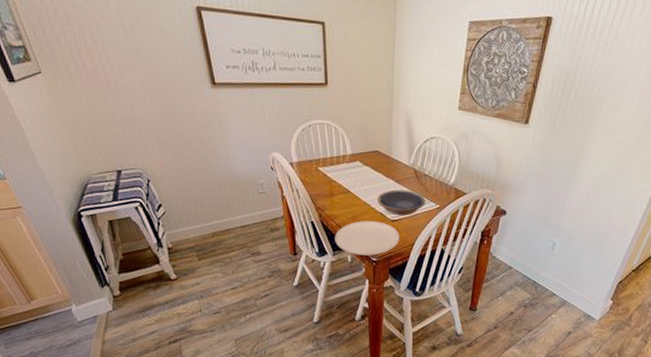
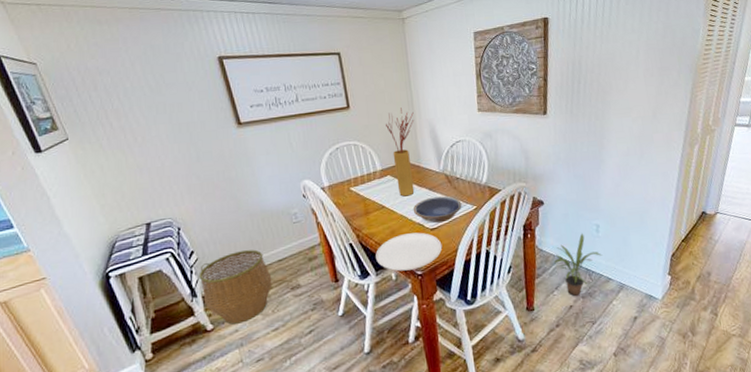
basket: none [165,211,234,278] -> present [199,249,272,325]
vase: none [362,93,392,185] -> present [386,107,415,197]
potted plant: none [505,247,553,304] -> present [554,233,603,296]

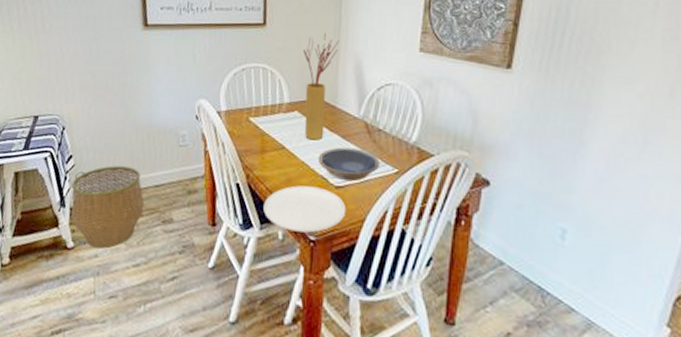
potted plant: present [554,233,603,296] -> none [493,235,566,321]

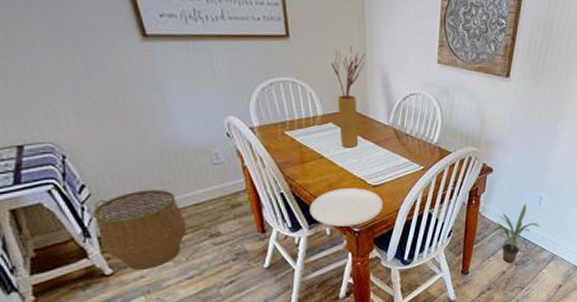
bowl: present [317,147,380,182] -> none [355,152,409,181]
potted plant: none [493,235,566,321] -> present [495,204,541,263]

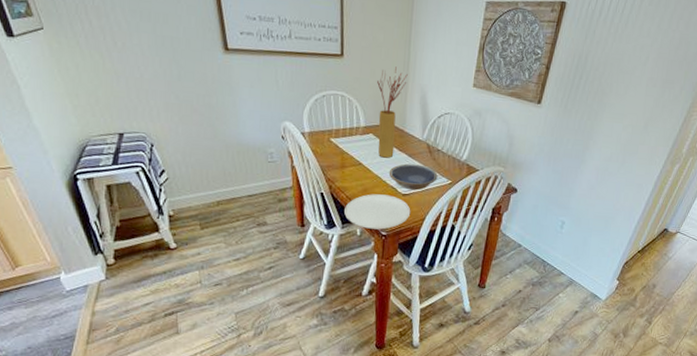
basket: present [92,190,187,270] -> none [167,179,240,248]
bowl: none [355,152,409,181] -> present [388,163,438,191]
potted plant: present [495,204,541,263] -> none [514,226,561,282]

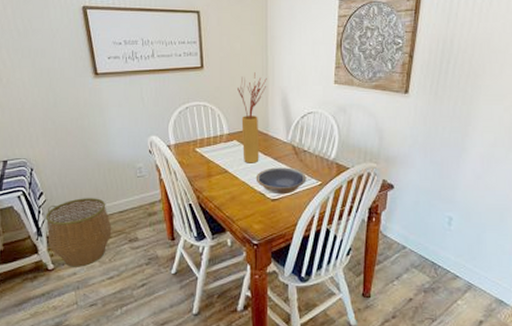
basket: none [167,179,240,248] -> present [45,198,112,267]
plate: present [344,194,411,230] -> none [214,201,282,238]

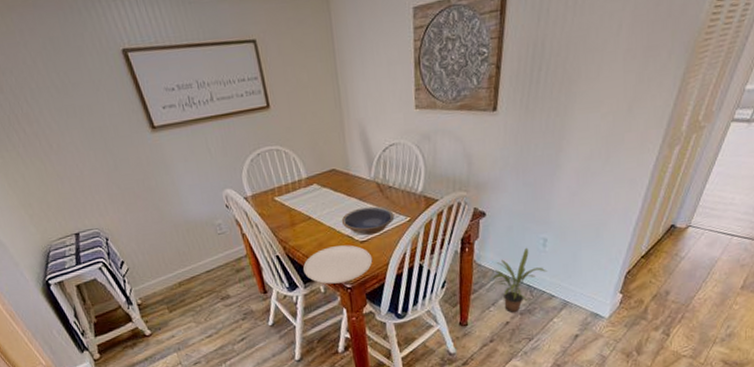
basket: present [45,198,112,267] -> none [131,260,203,331]
plate: none [214,201,282,238] -> present [303,245,373,285]
vase: present [238,72,267,163] -> none [310,106,343,207]
potted plant: none [398,224,452,289] -> present [493,247,548,312]

